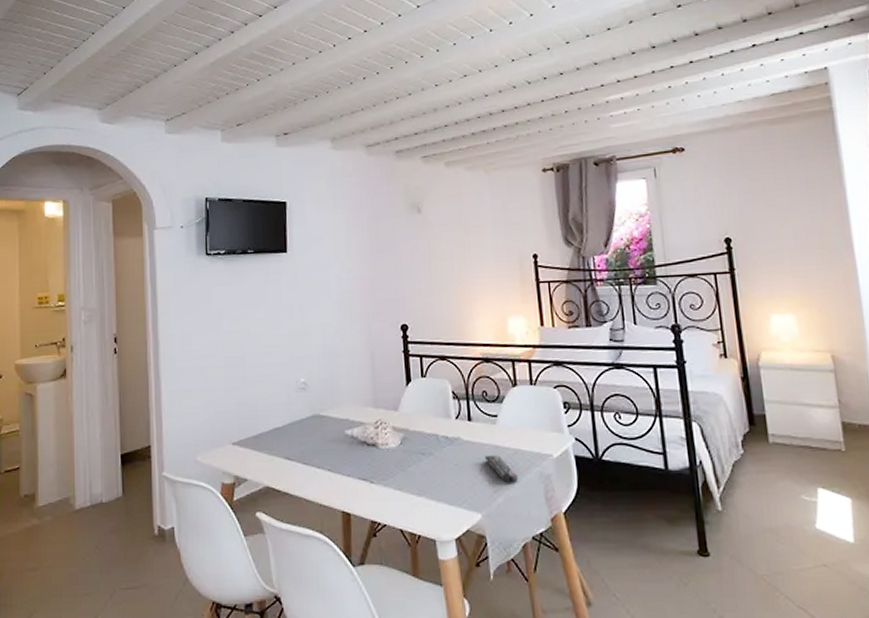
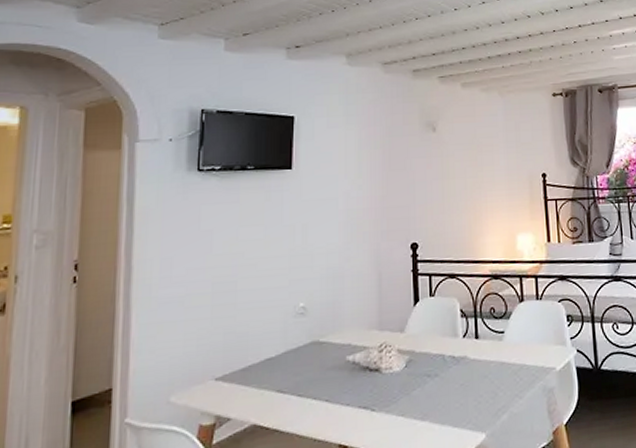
remote control: present [484,454,519,484] -> none [490,370,523,401]

